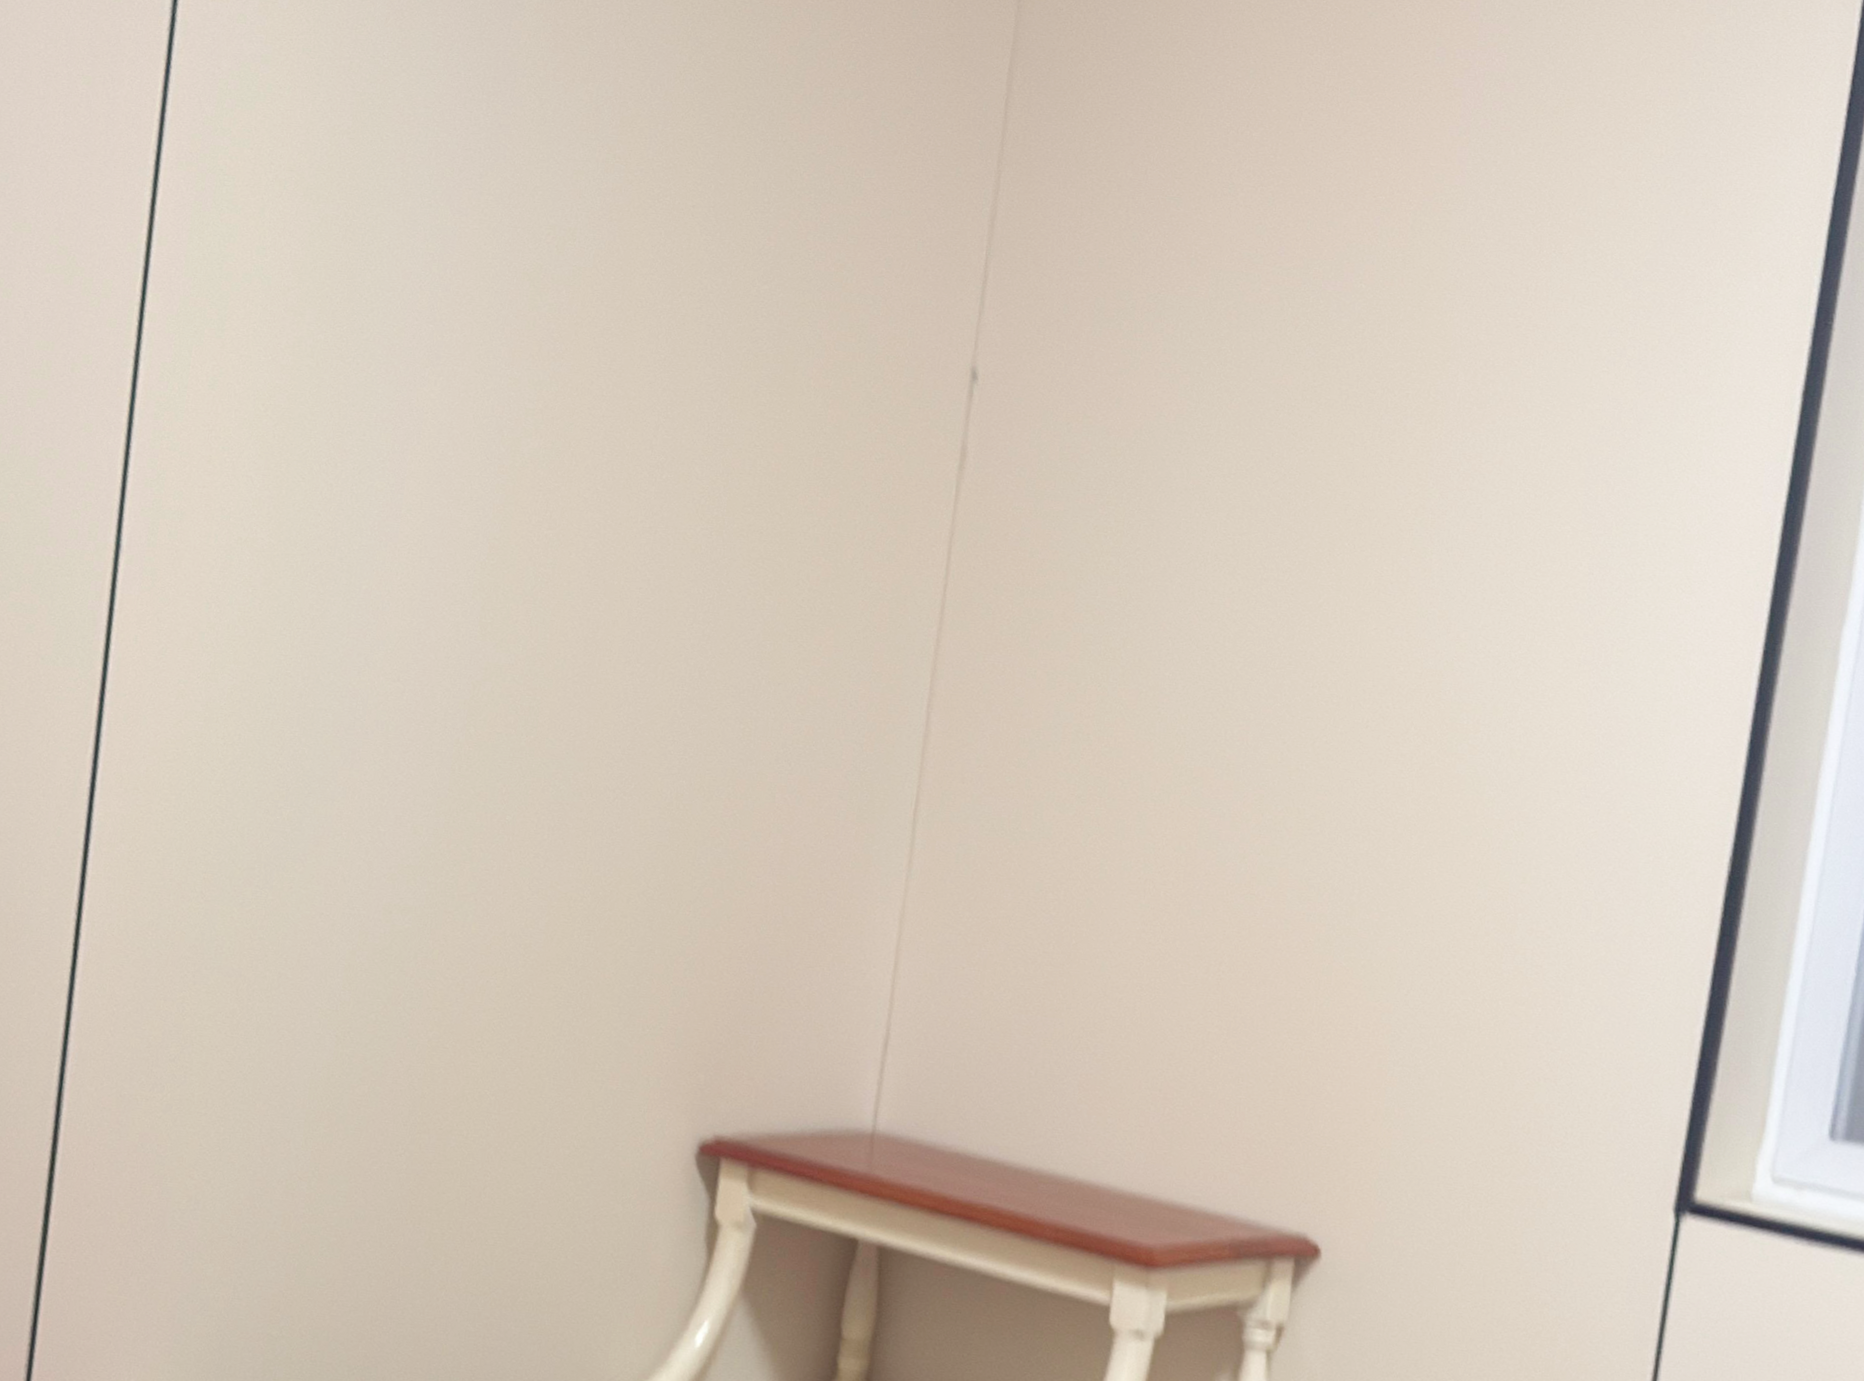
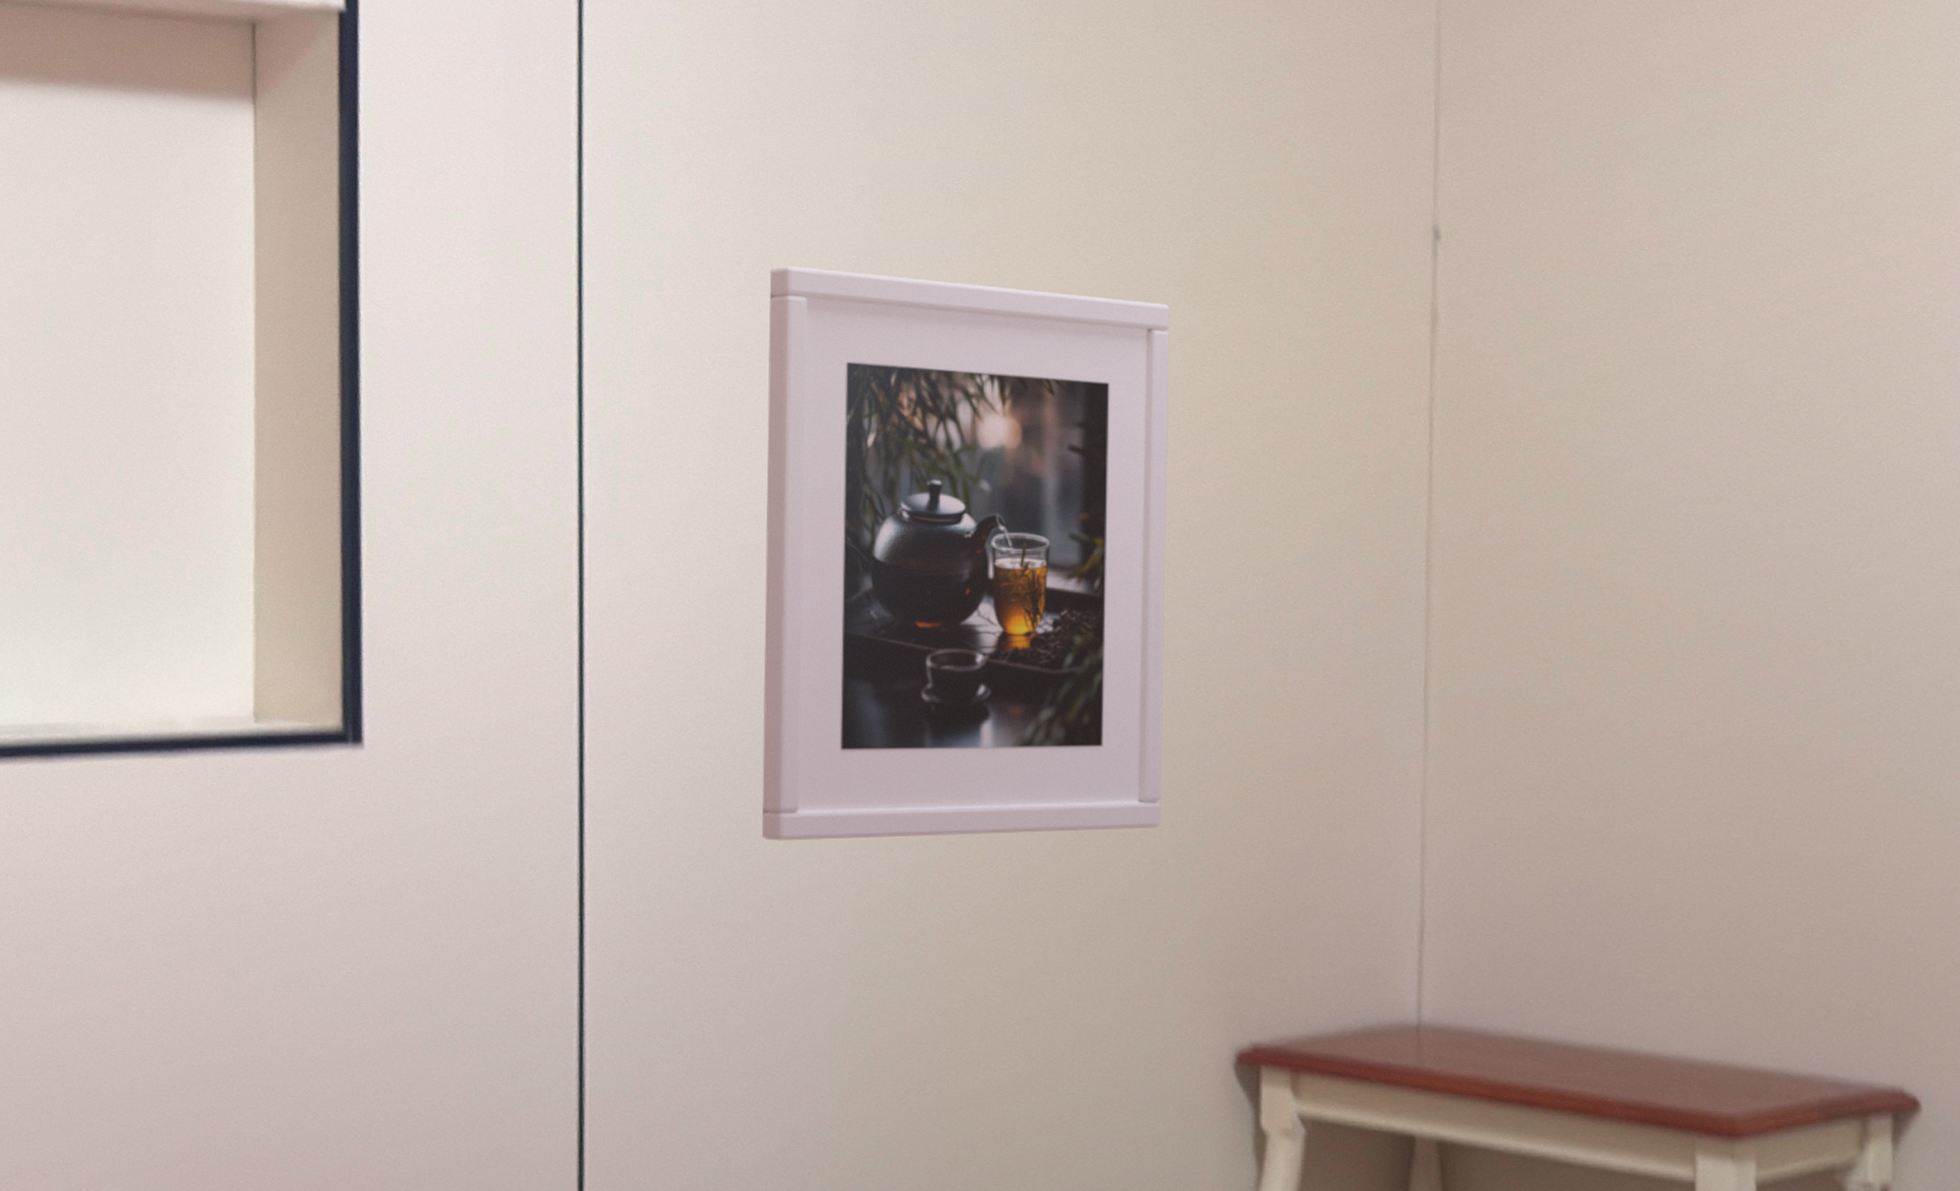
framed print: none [264,322,716,919] -> present [762,266,1170,841]

